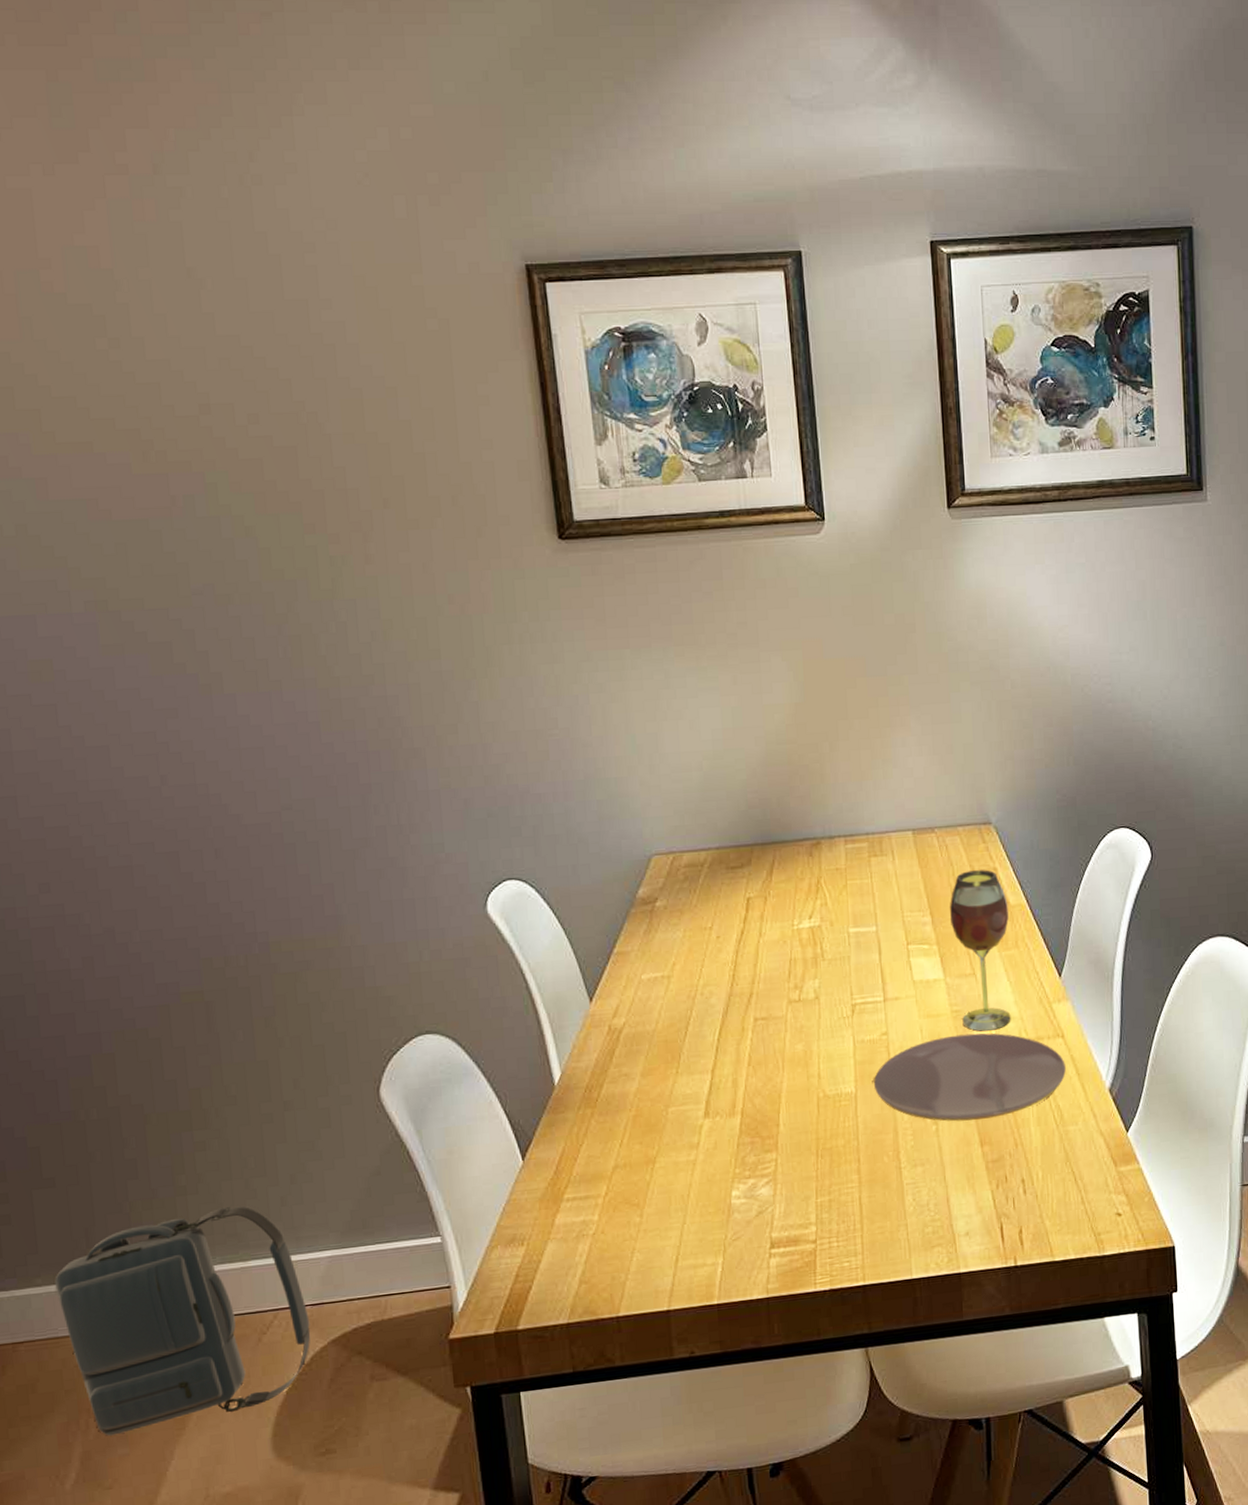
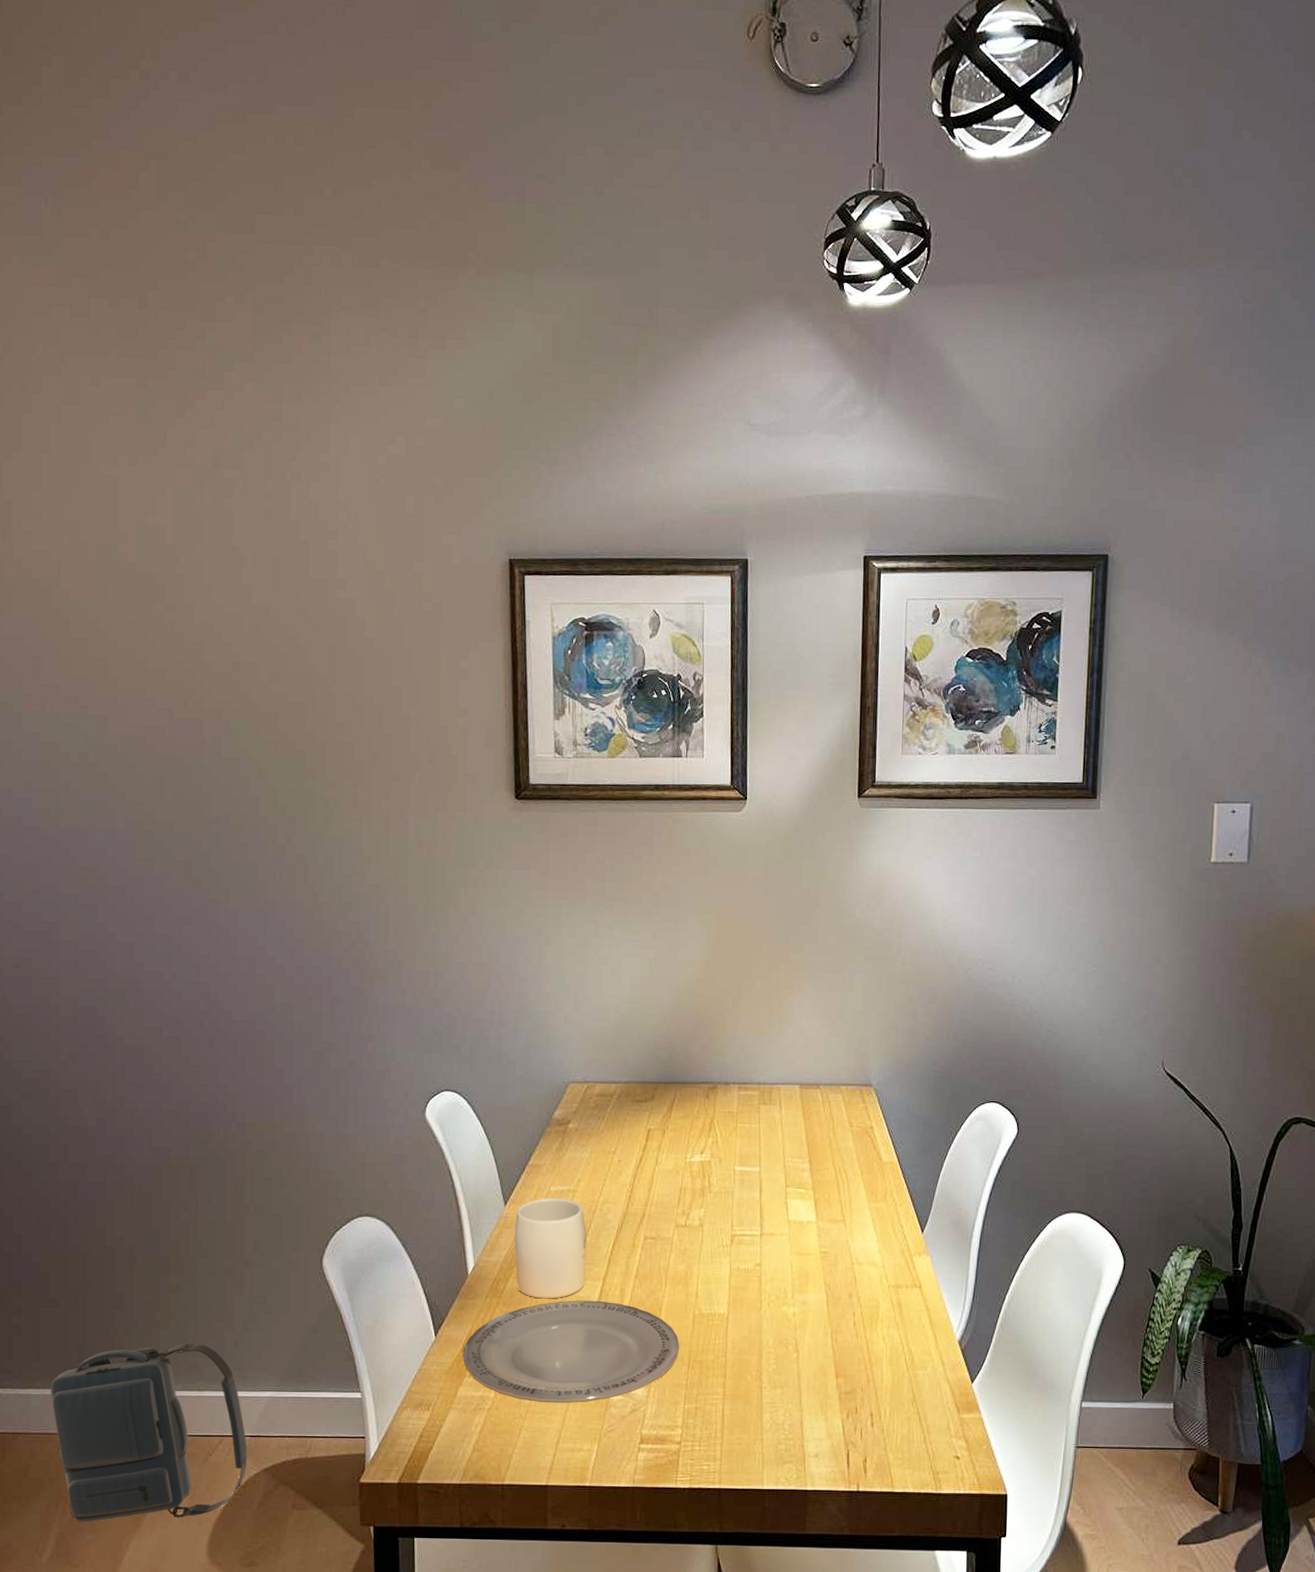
plate: none [557,1095,806,1219] -> present [463,1300,680,1404]
mug: none [604,986,692,1103] -> present [513,1198,587,1299]
plate: present [874,1033,1066,1122] -> none [745,1274,920,1354]
wineglass: present [950,870,1011,1031] -> none [827,1127,881,1274]

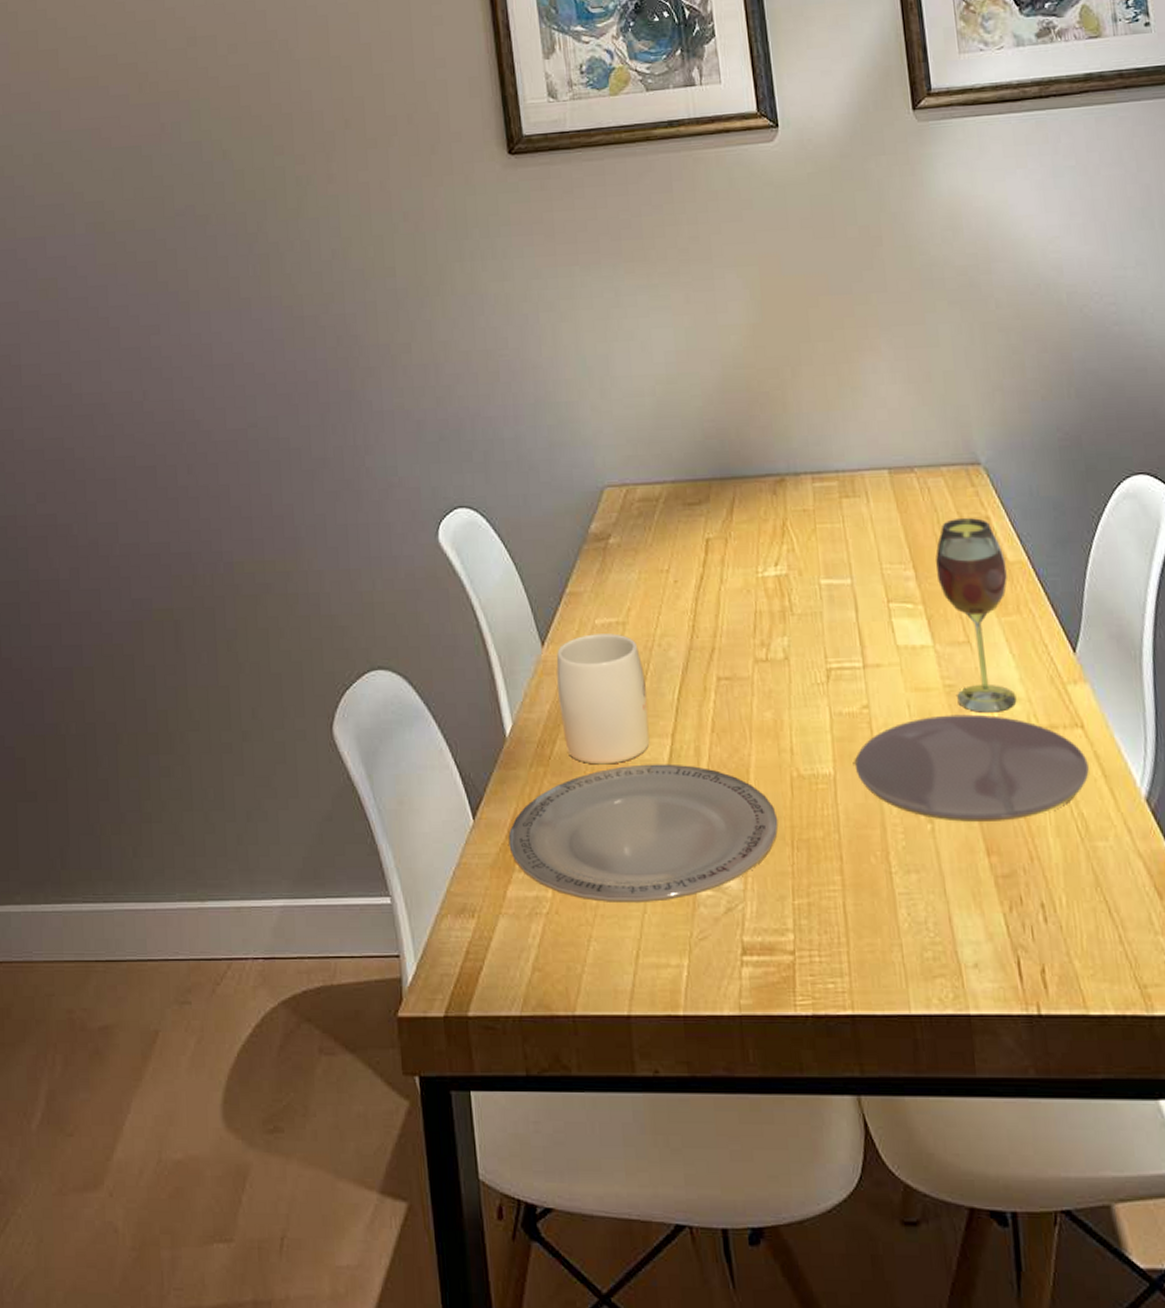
backpack: present [50,1343,248,1523] -> none [32,840,262,1077]
plate: none [745,1274,920,1354] -> present [855,714,1089,823]
wineglass: none [827,1127,881,1274] -> present [935,518,1017,713]

